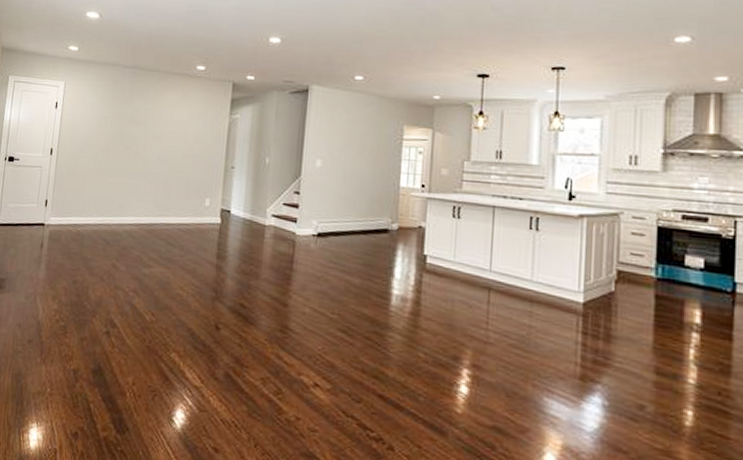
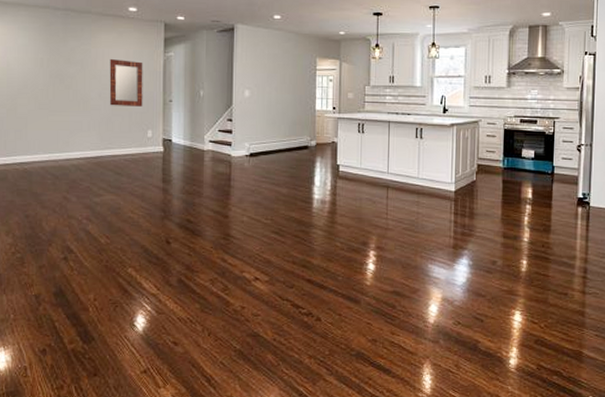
home mirror: none [169,120,207,172] -> present [109,59,143,107]

